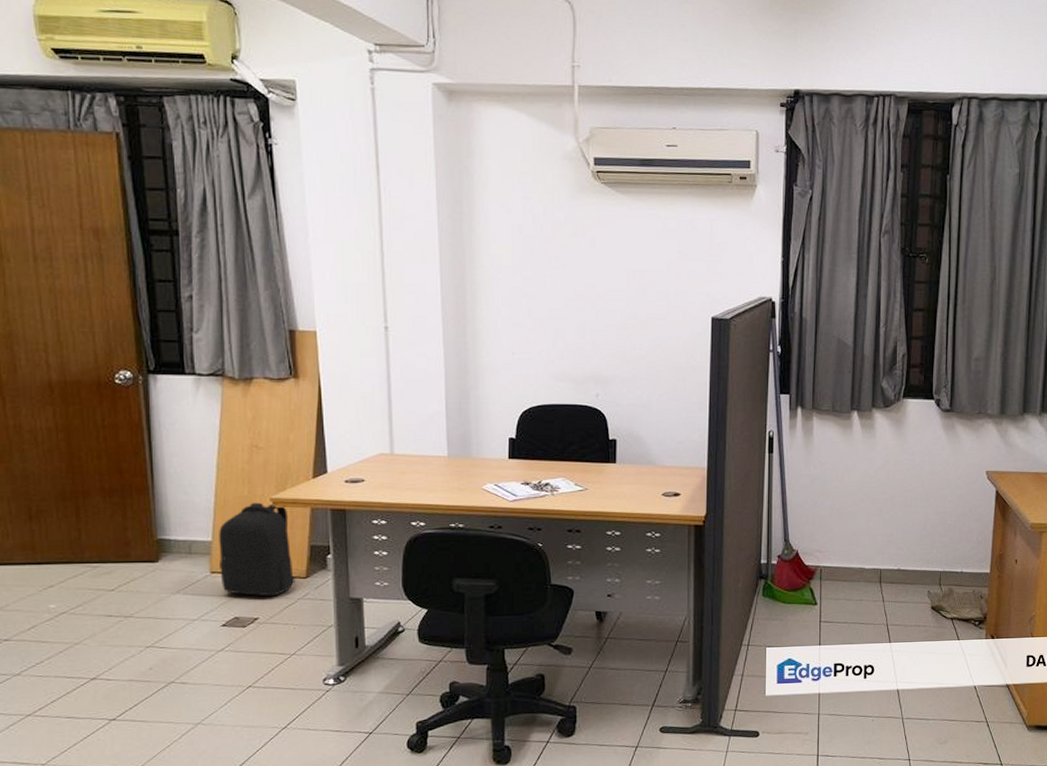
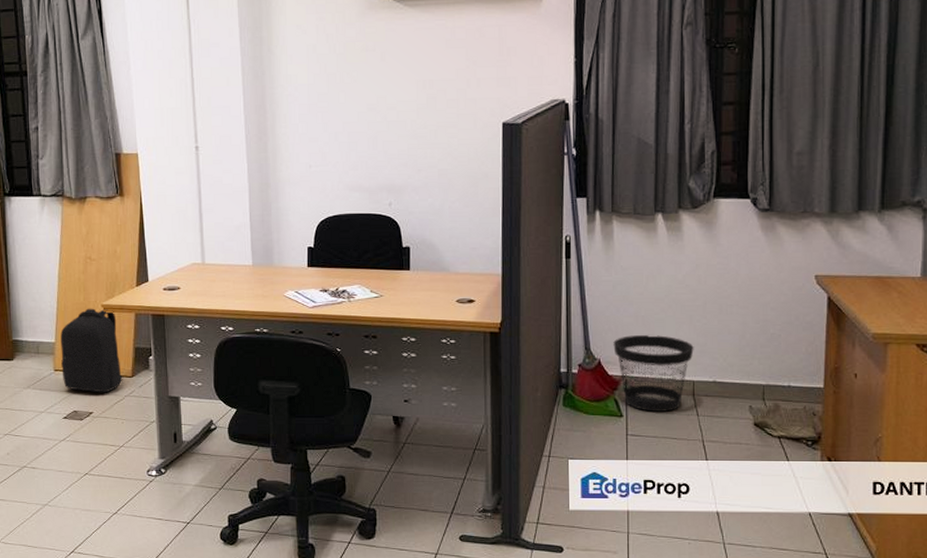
wastebasket: none [810,526,882,599] -> present [613,334,694,412]

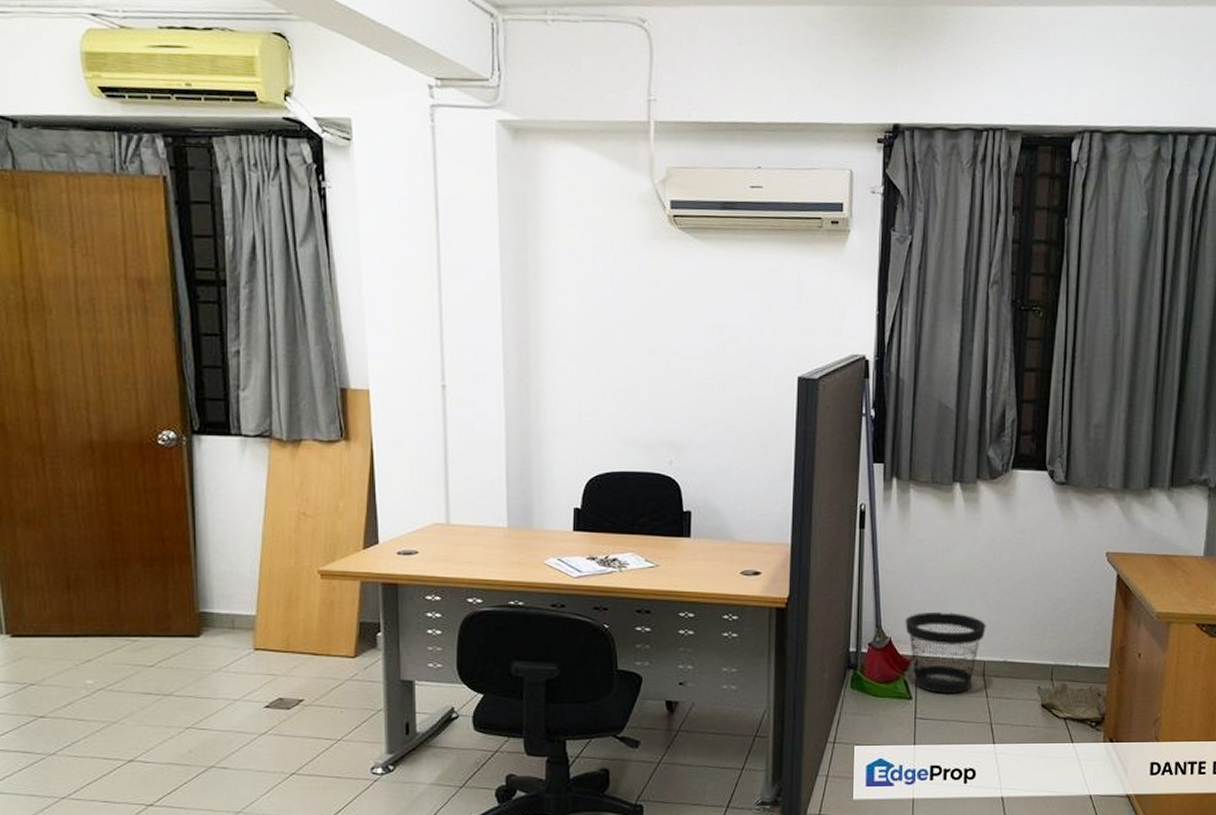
backpack: present [60,308,124,393] -> none [263,574,345,677]

